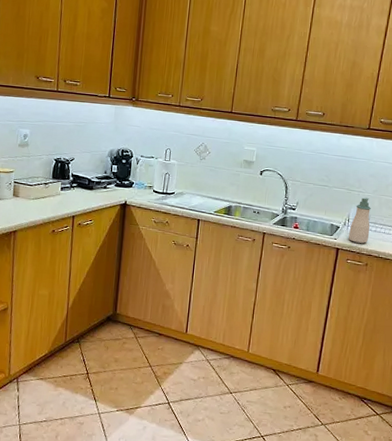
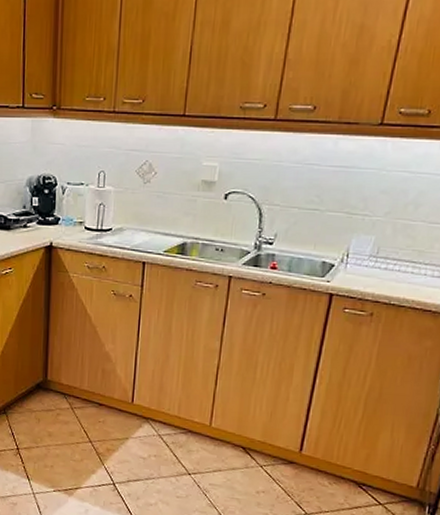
soap bottle: present [348,197,372,244] -> none [346,223,382,286]

